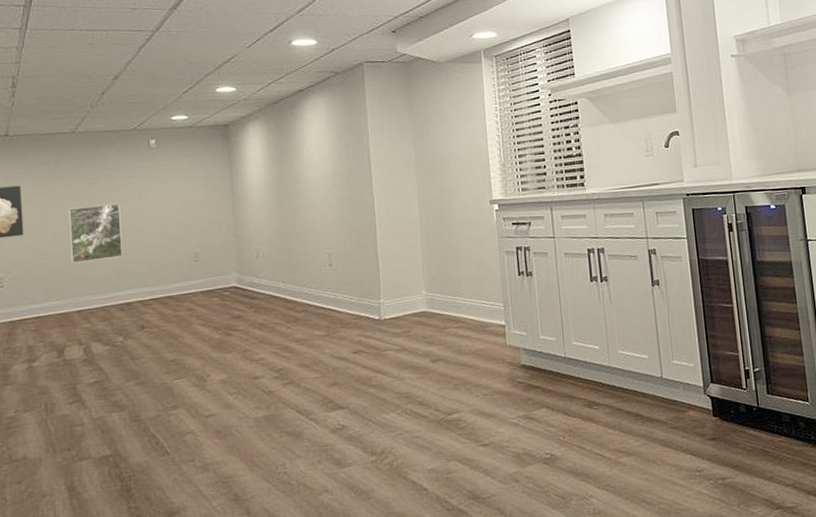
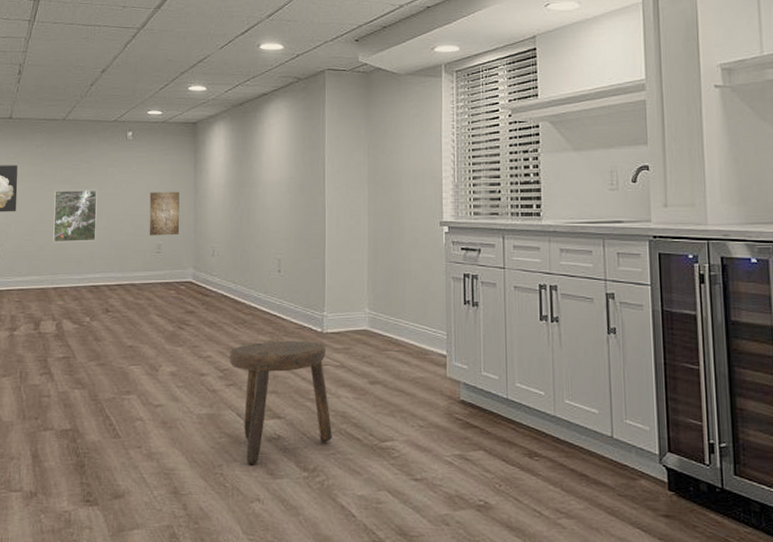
wall art: none [181,196,219,245] -> present [149,191,180,236]
stool: none [284,329,398,459] -> present [230,341,332,465]

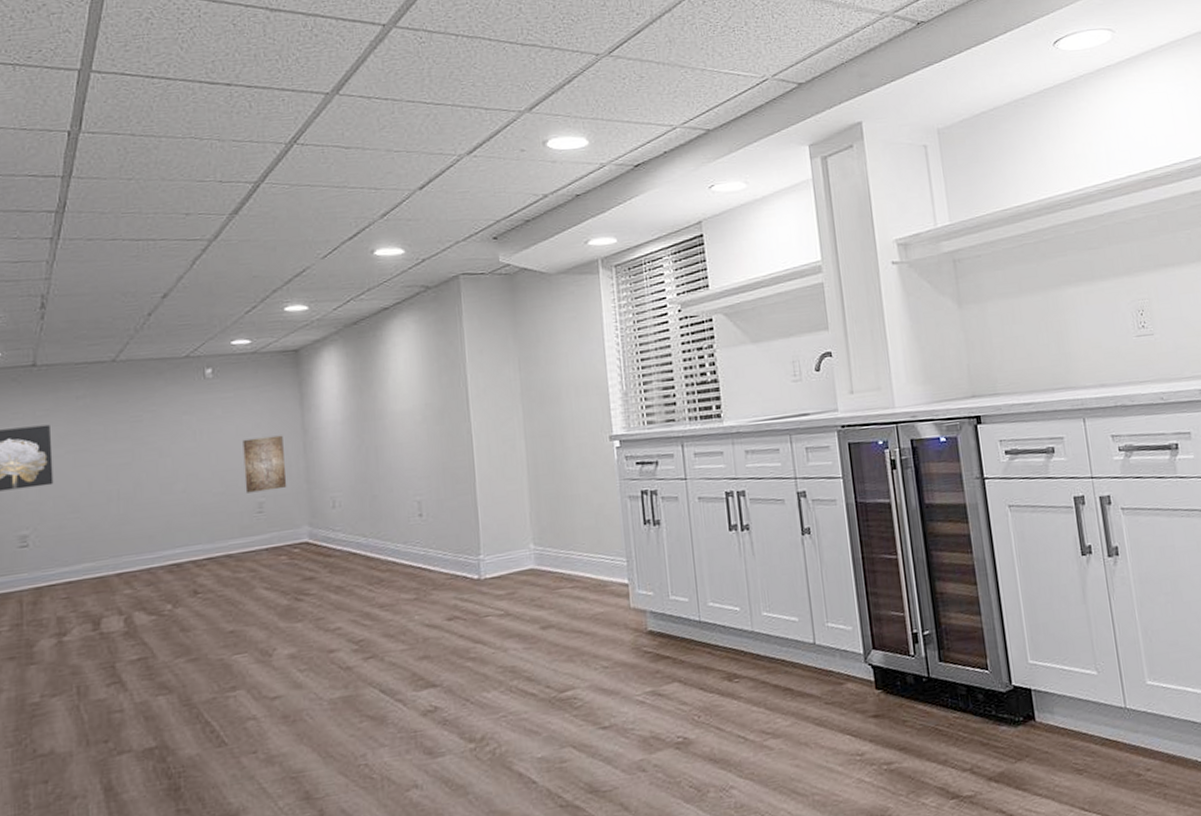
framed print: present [53,190,97,243] -> none [108,445,172,518]
stool: present [230,341,332,465] -> none [365,591,501,748]

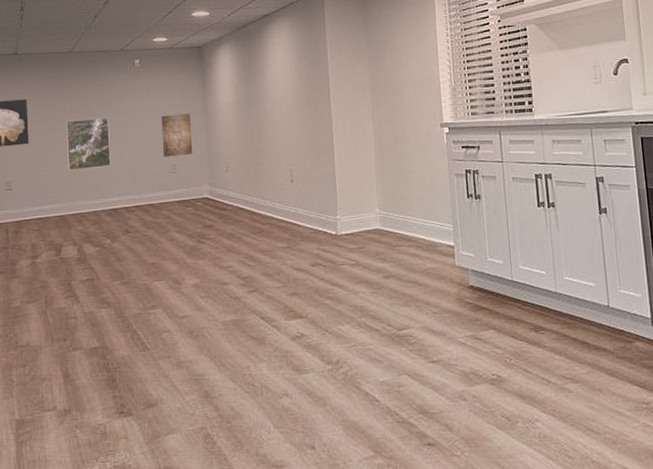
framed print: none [108,445,172,518] -> present [66,118,111,171]

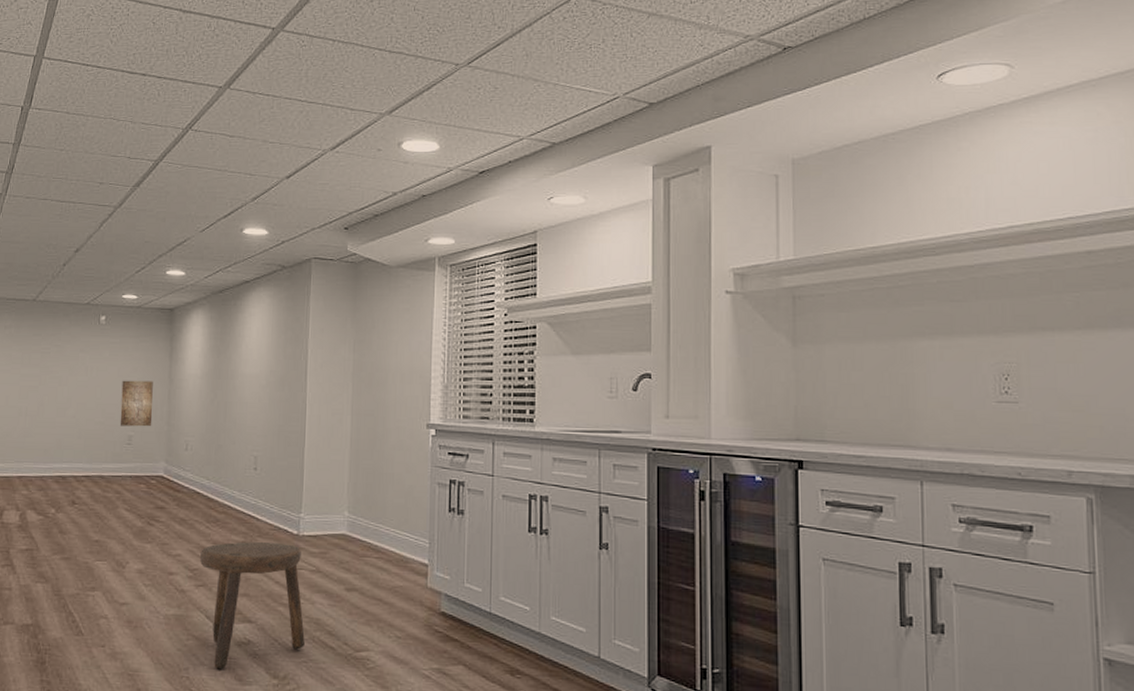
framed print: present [66,118,111,171] -> none [19,375,67,430]
stool: none [250,244,352,364] -> present [200,542,305,670]

